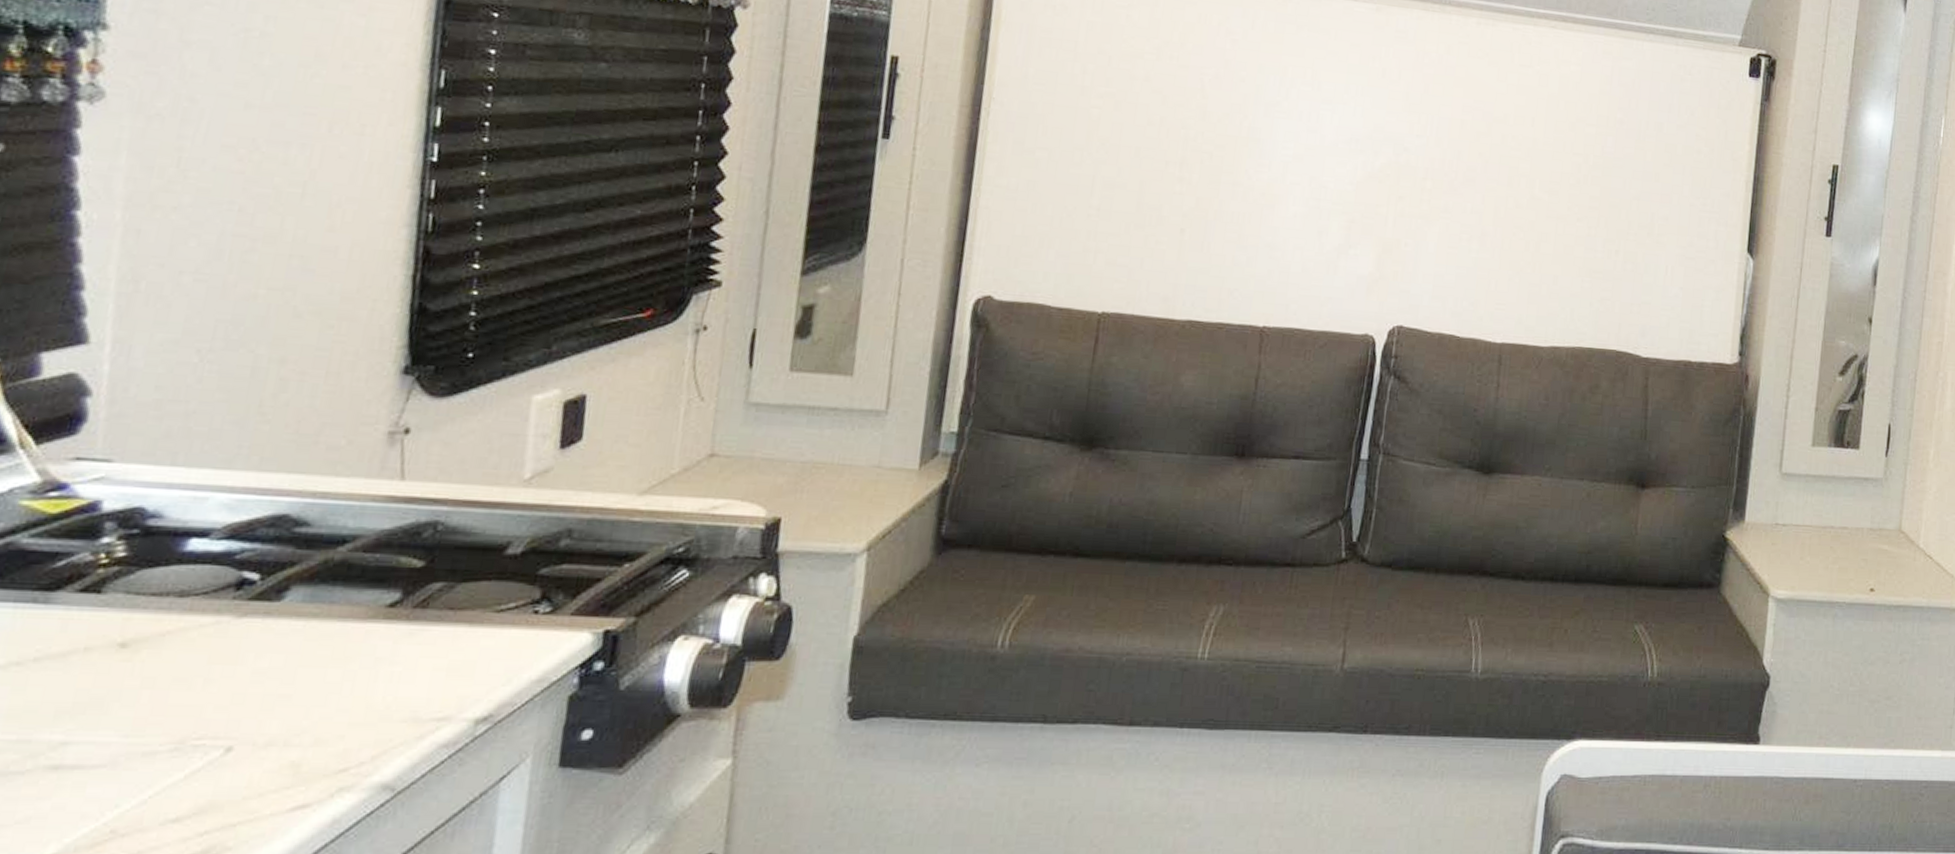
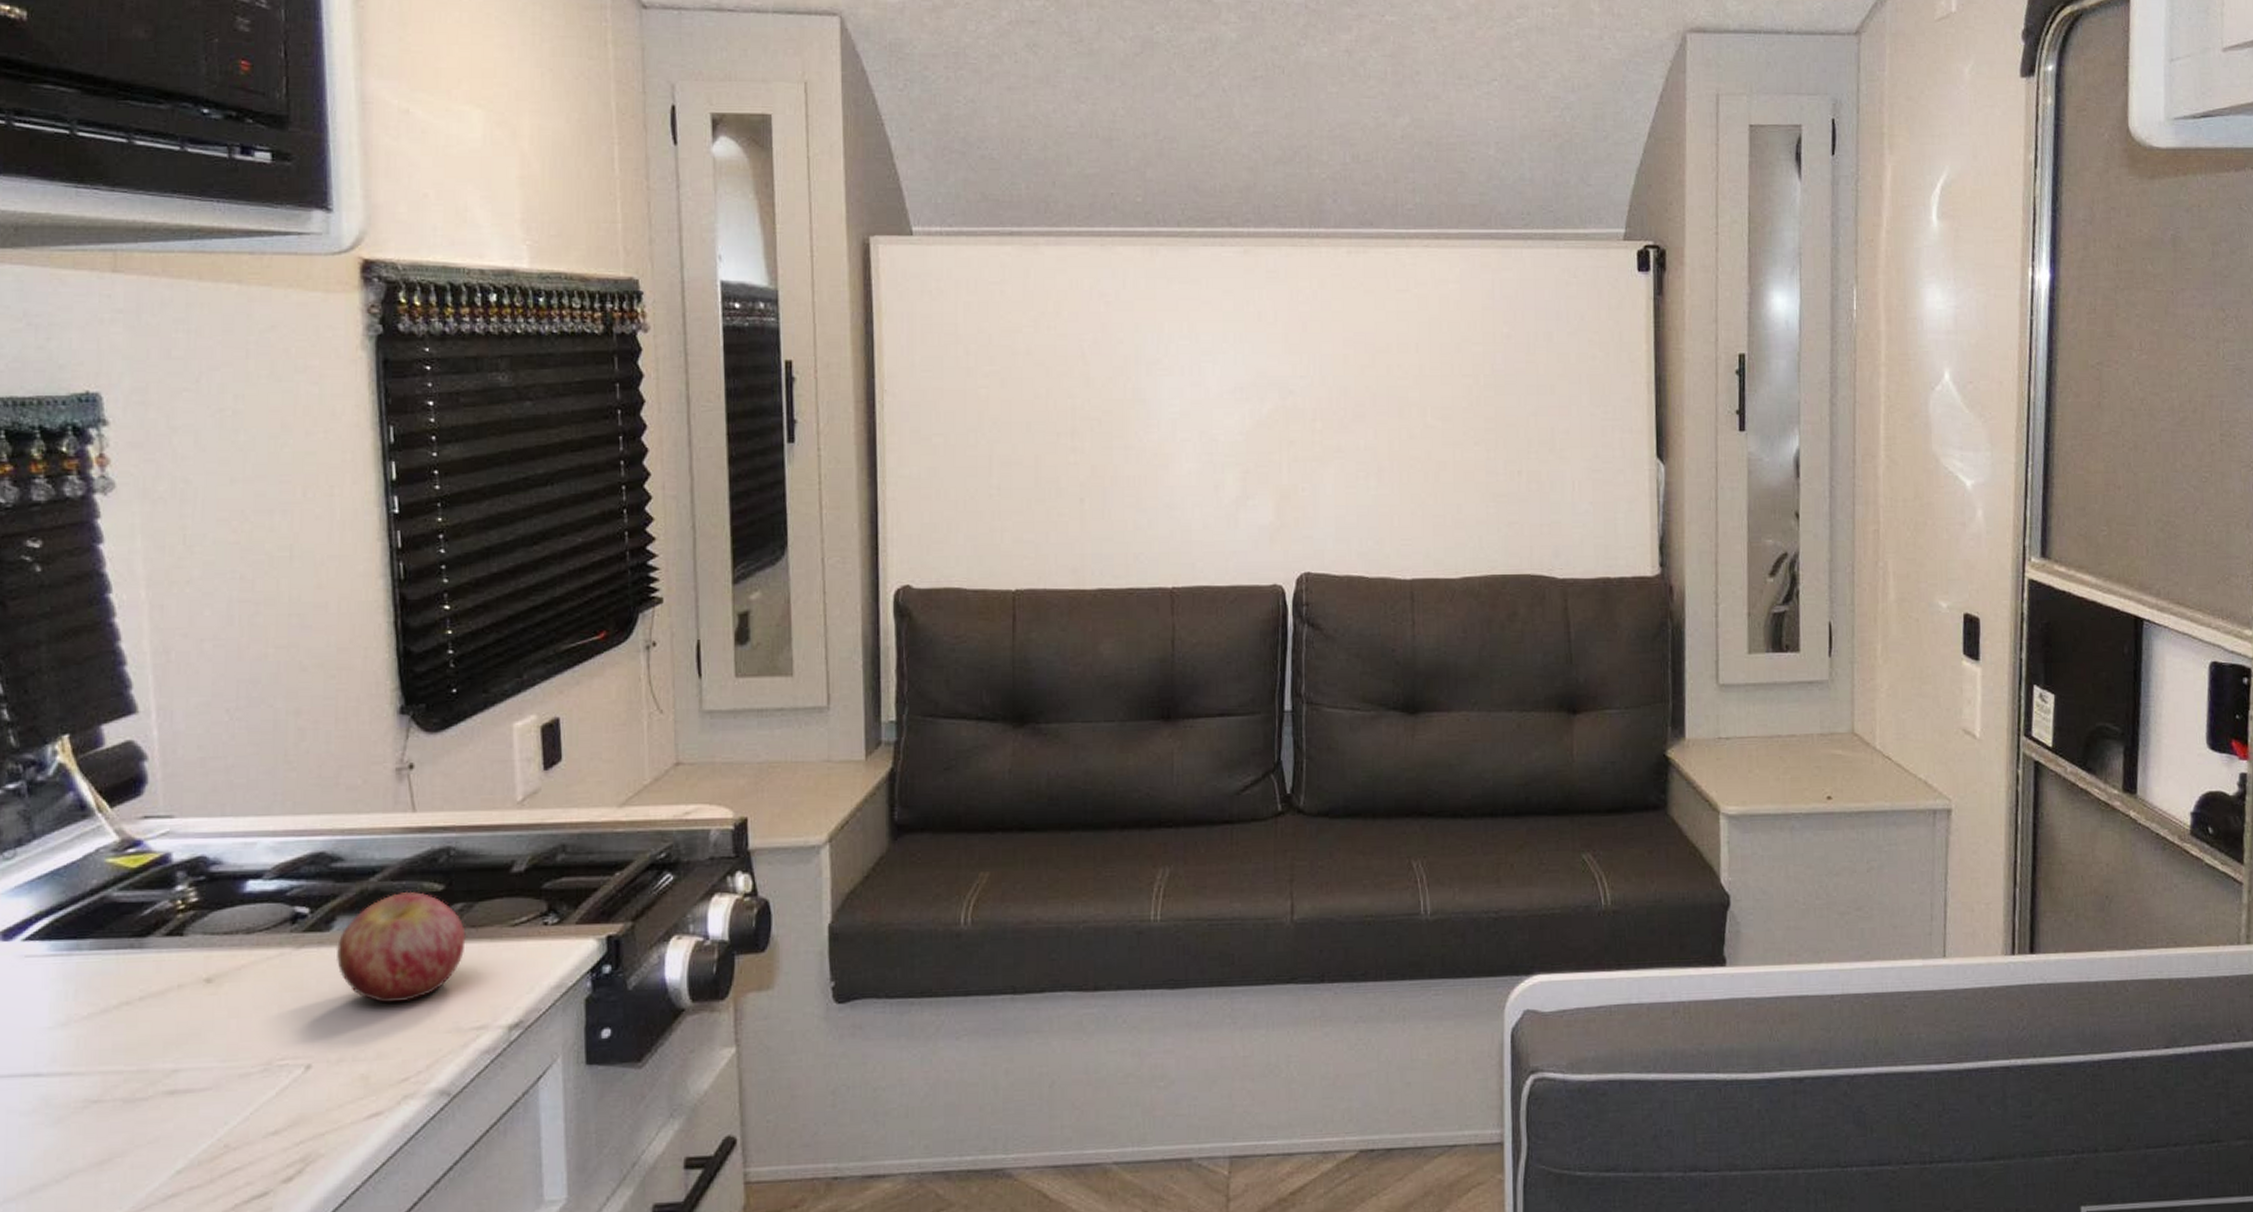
apple: none [283,565,442,686] -> present [336,891,466,1003]

